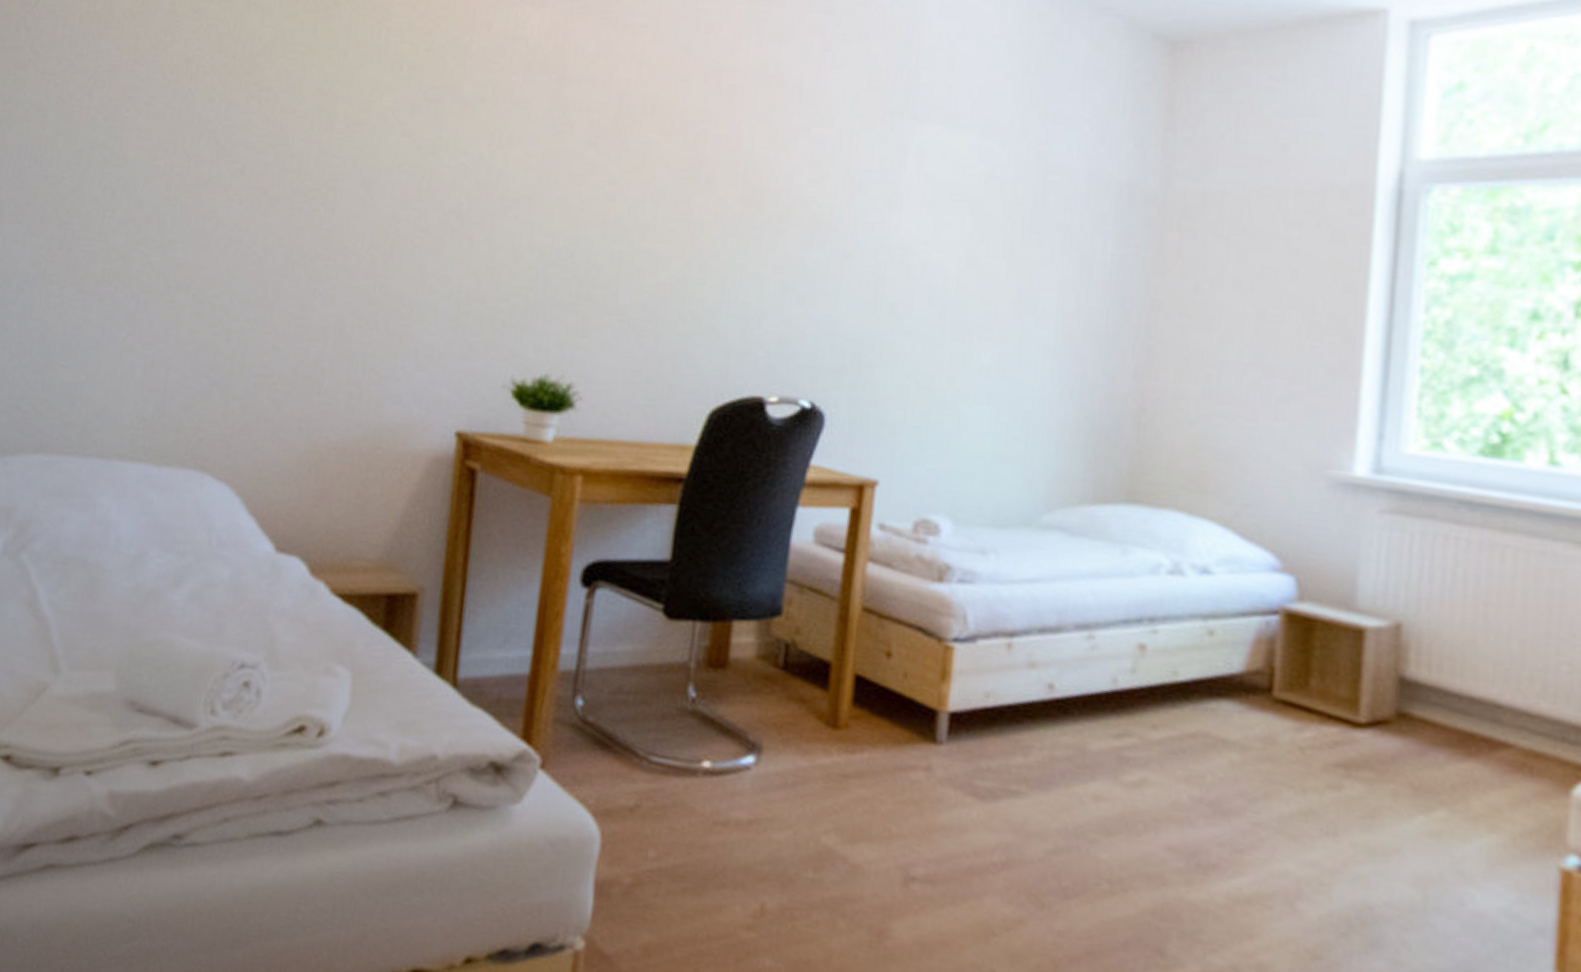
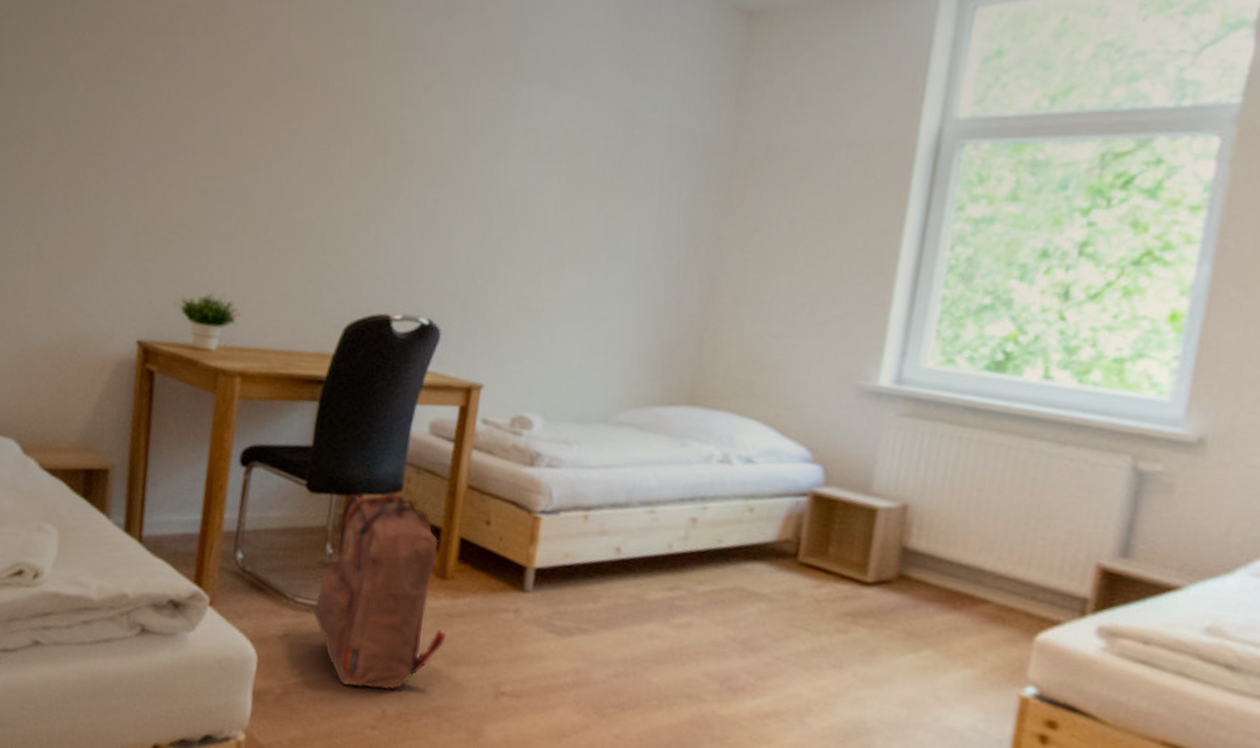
backpack: none [672,619,841,877] -> present [313,493,447,690]

